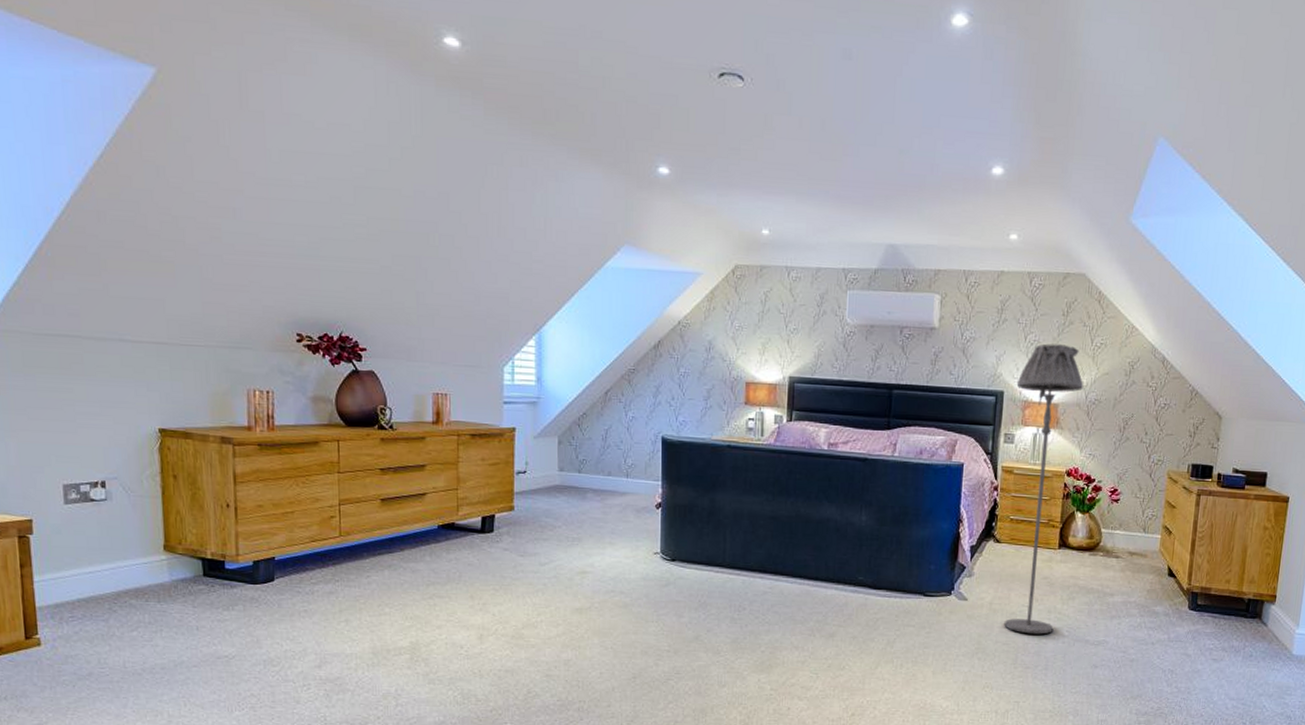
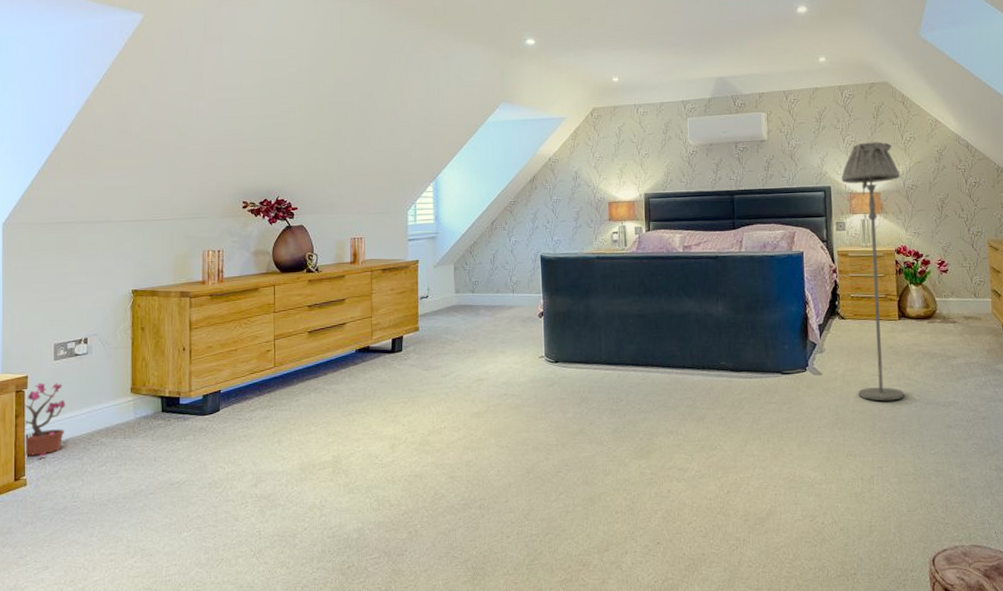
potted plant: none [29,529,91,615] -> present [23,382,70,458]

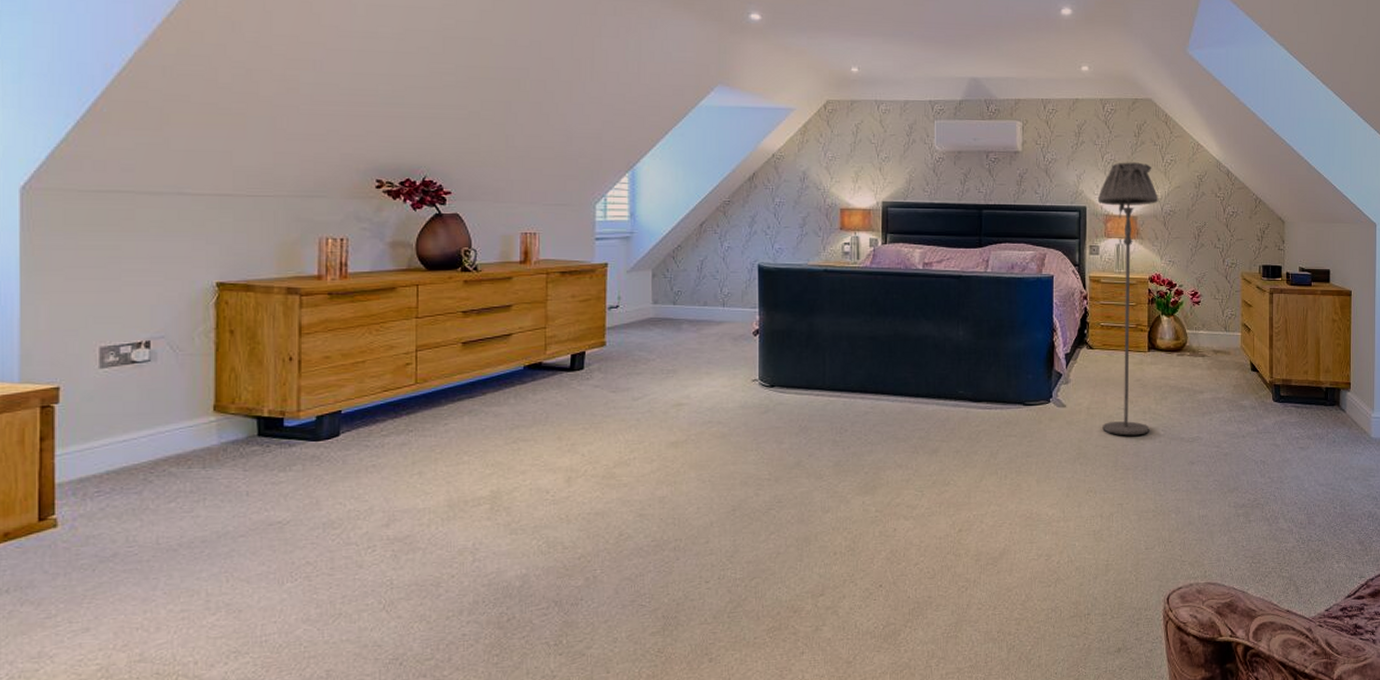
potted plant: present [23,382,70,458] -> none [52,396,123,491]

